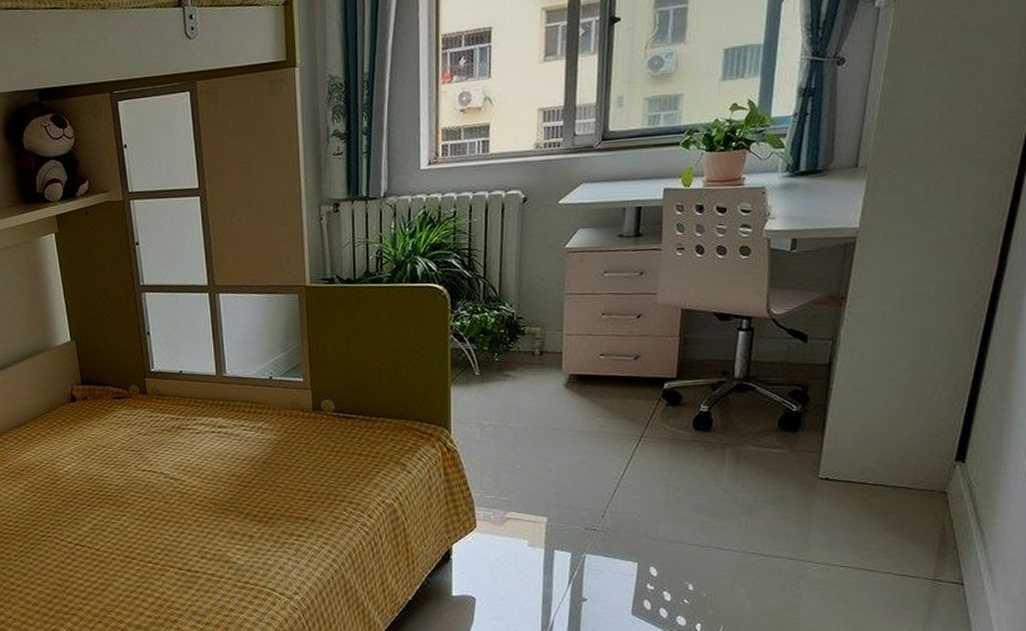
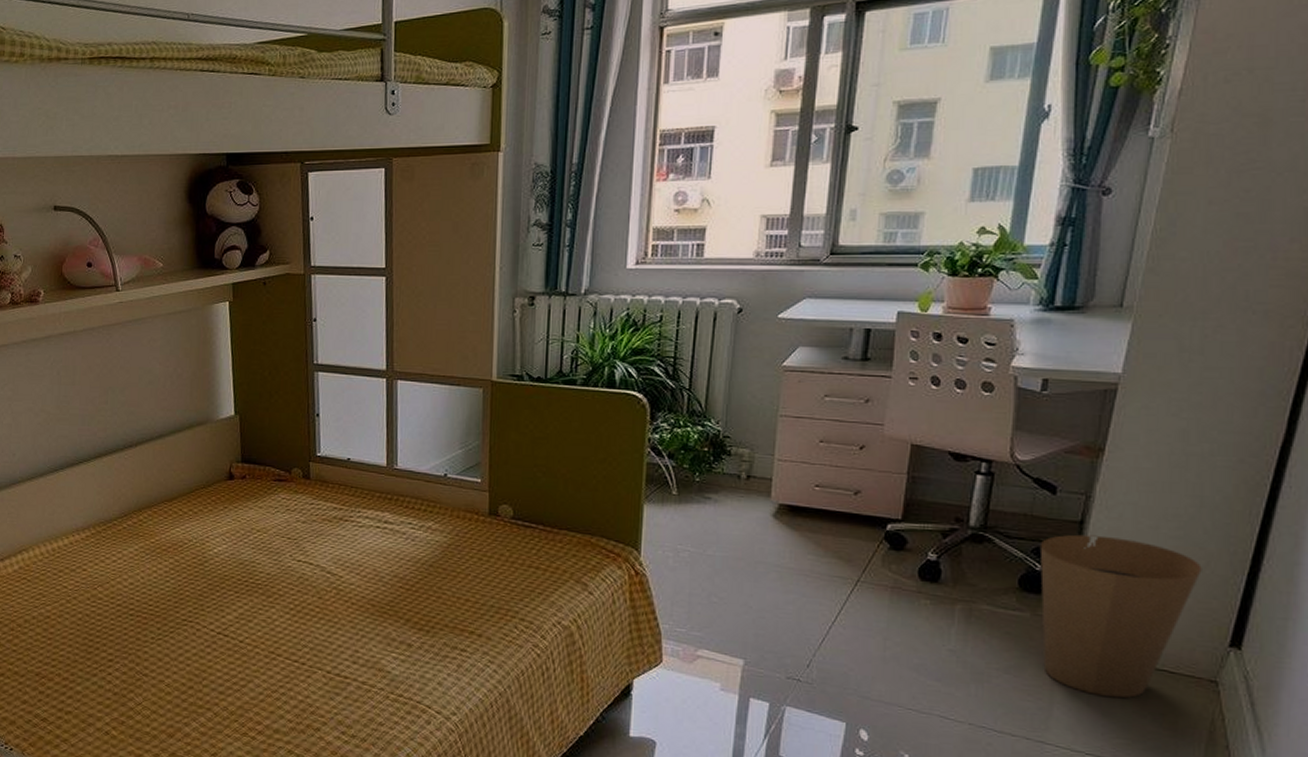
trash can: none [795,374,931,516] -> present [1039,534,1202,699]

